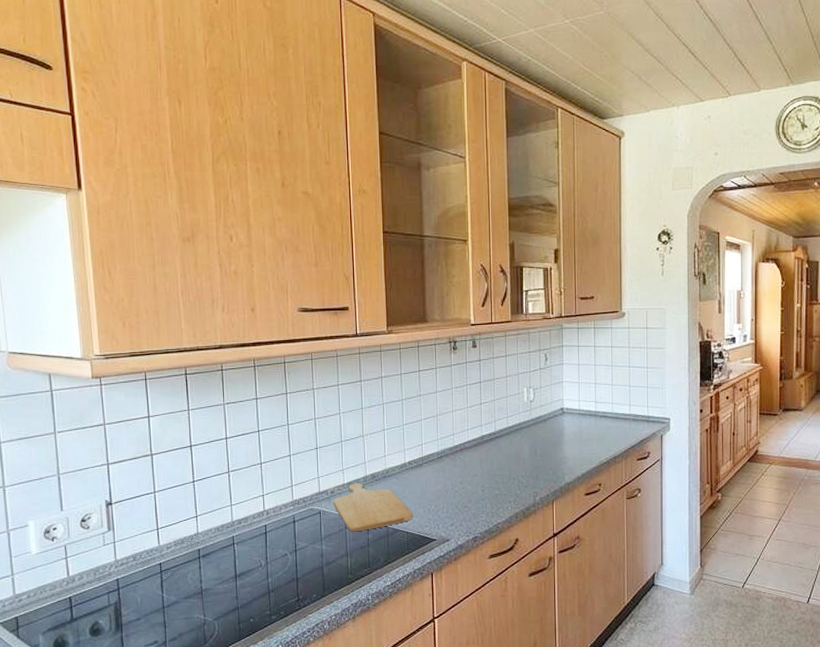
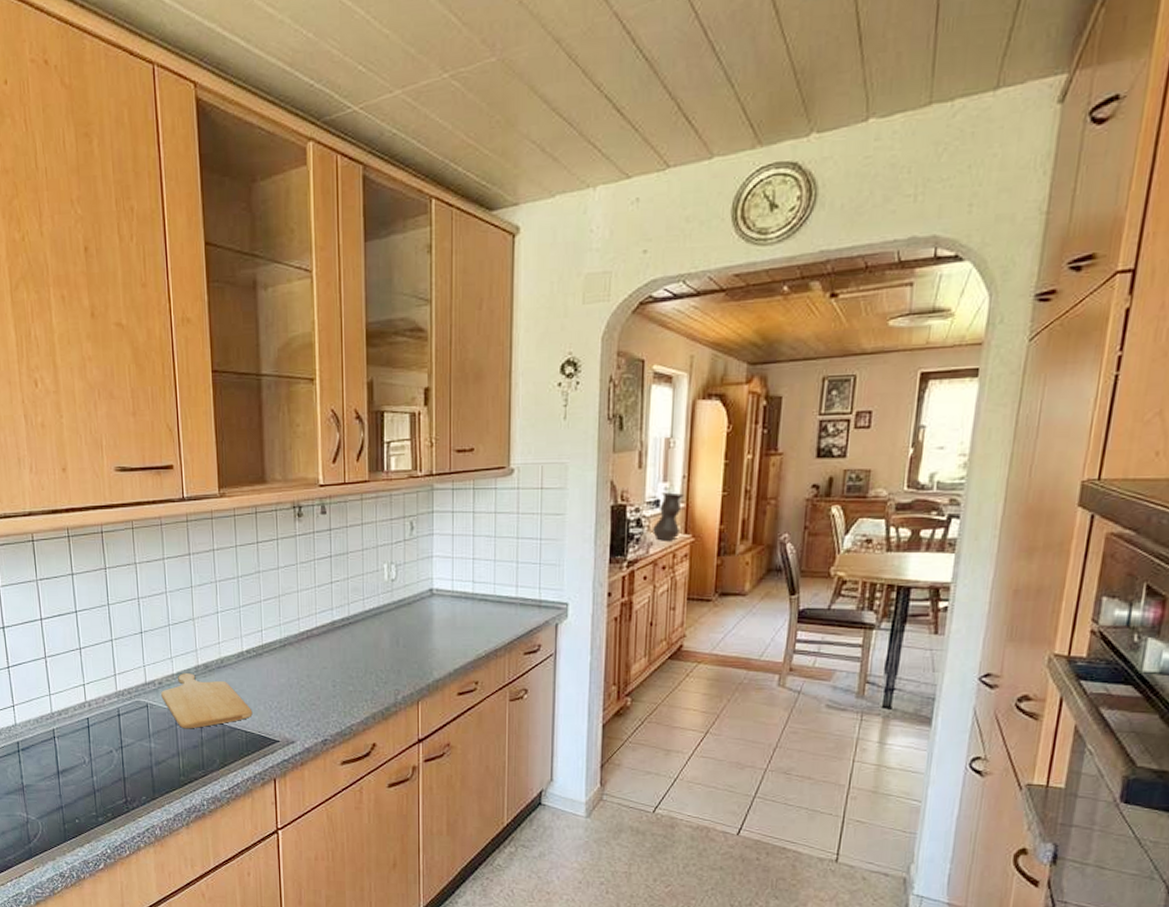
vase: none [731,331,753,370] -> present [653,492,684,543]

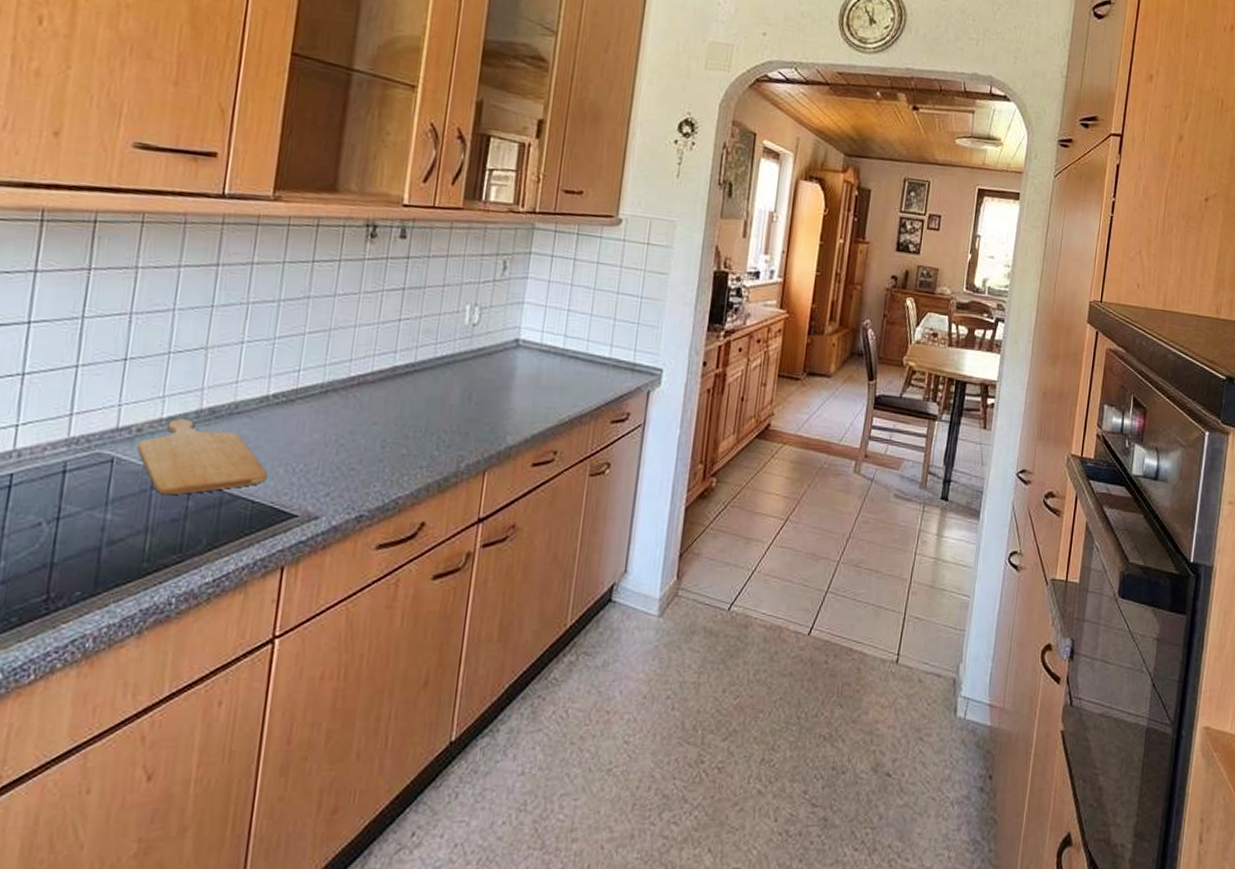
vase: present [653,492,684,543] -> none [751,264,782,316]

